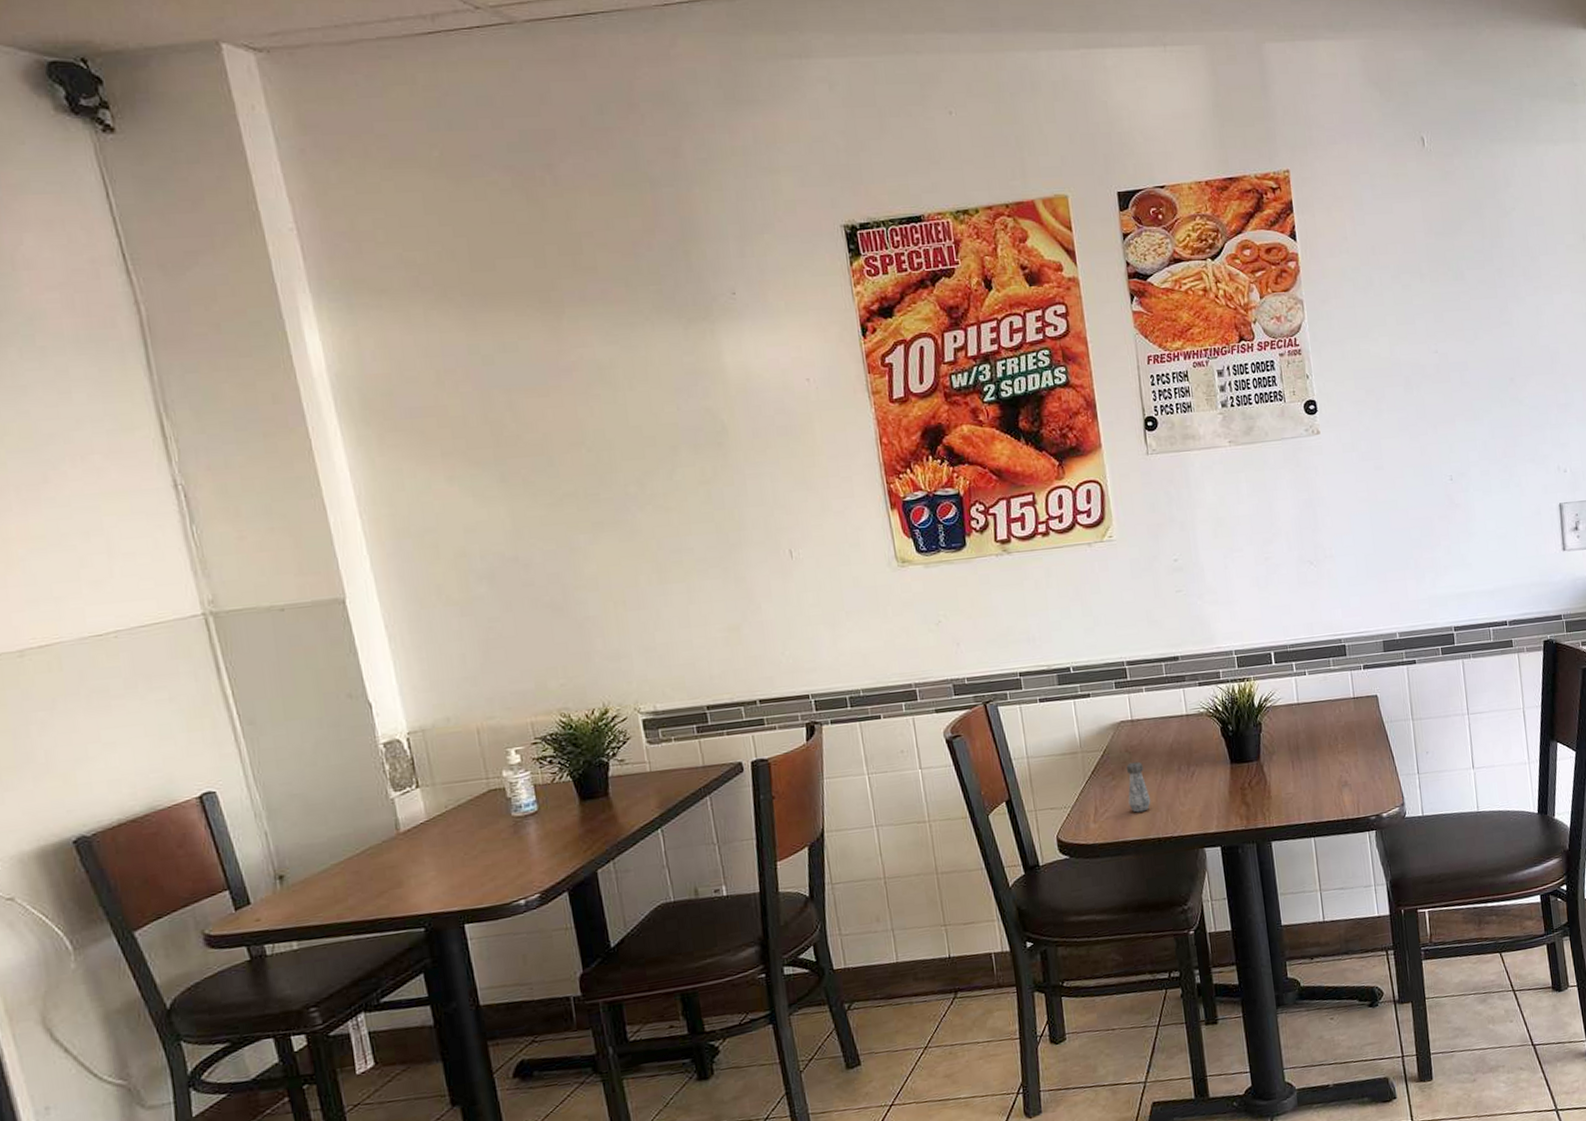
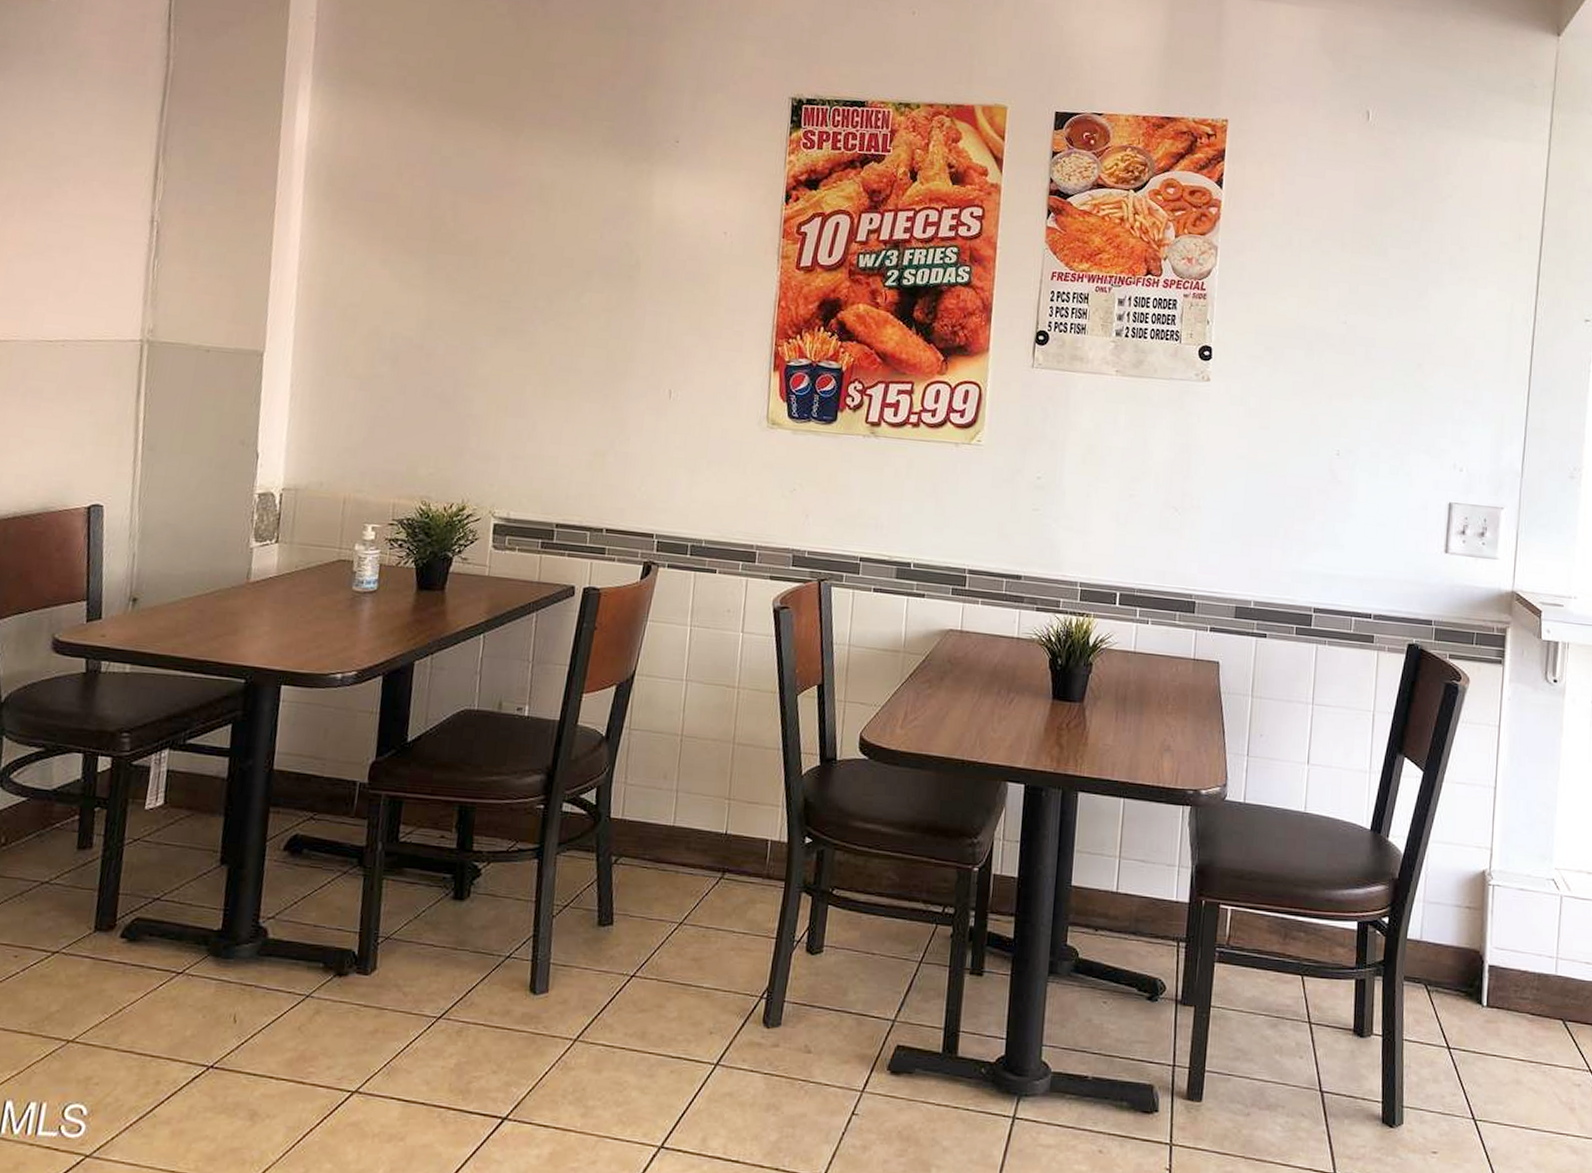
salt shaker: present [1126,761,1151,813] -> none [940,674,964,729]

